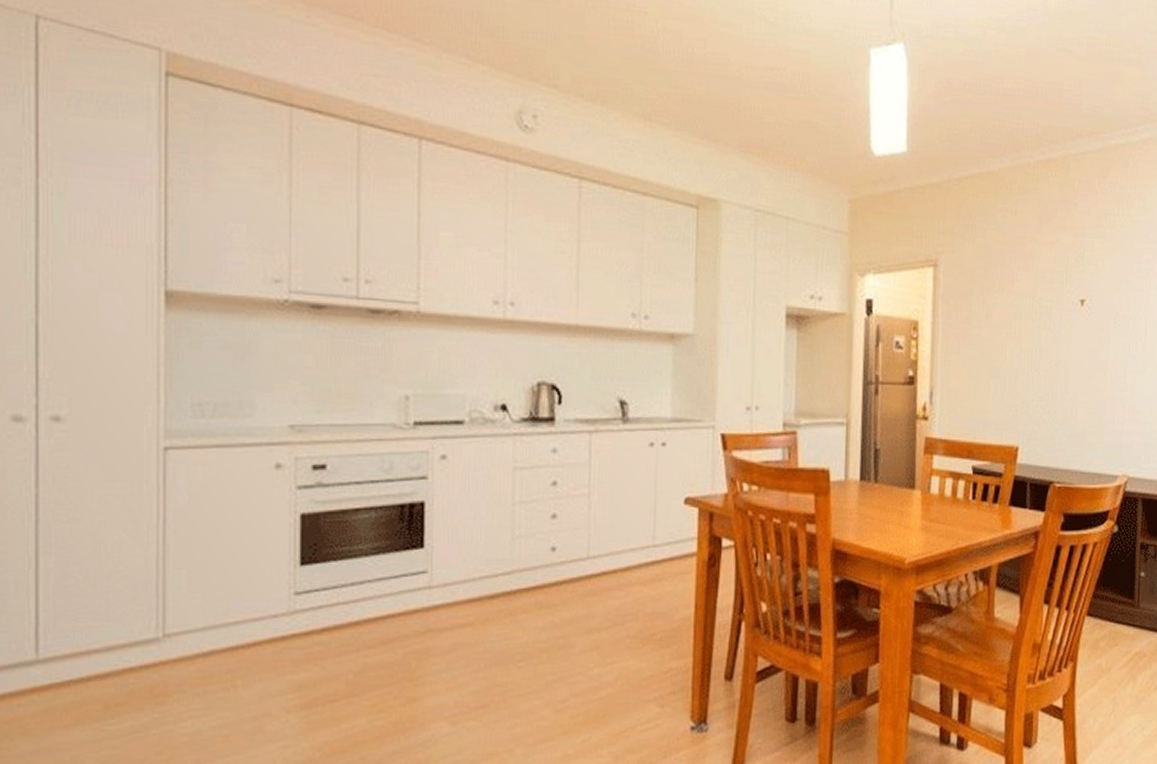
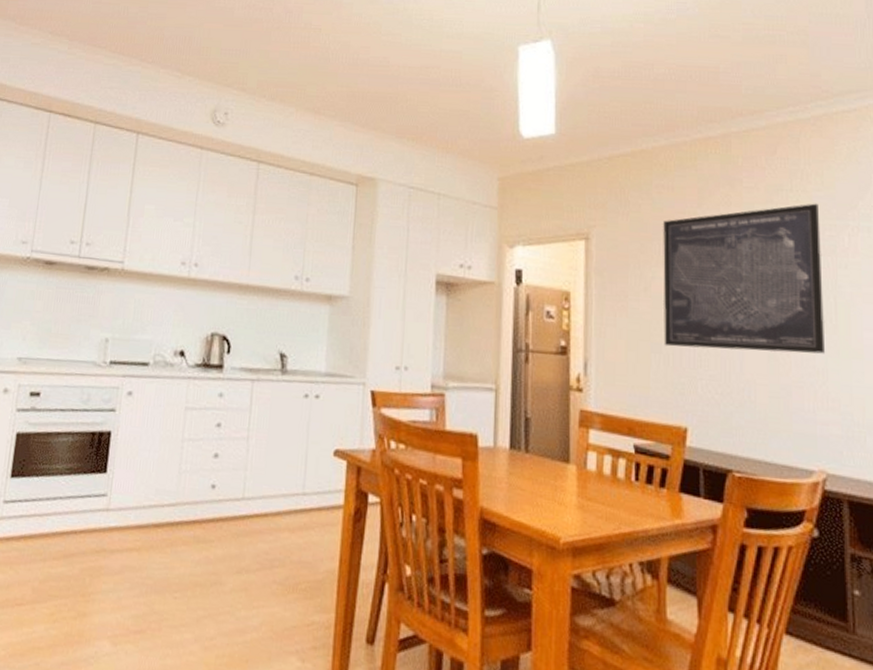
wall art: none [1001,227,1140,371] -> present [663,203,825,354]

